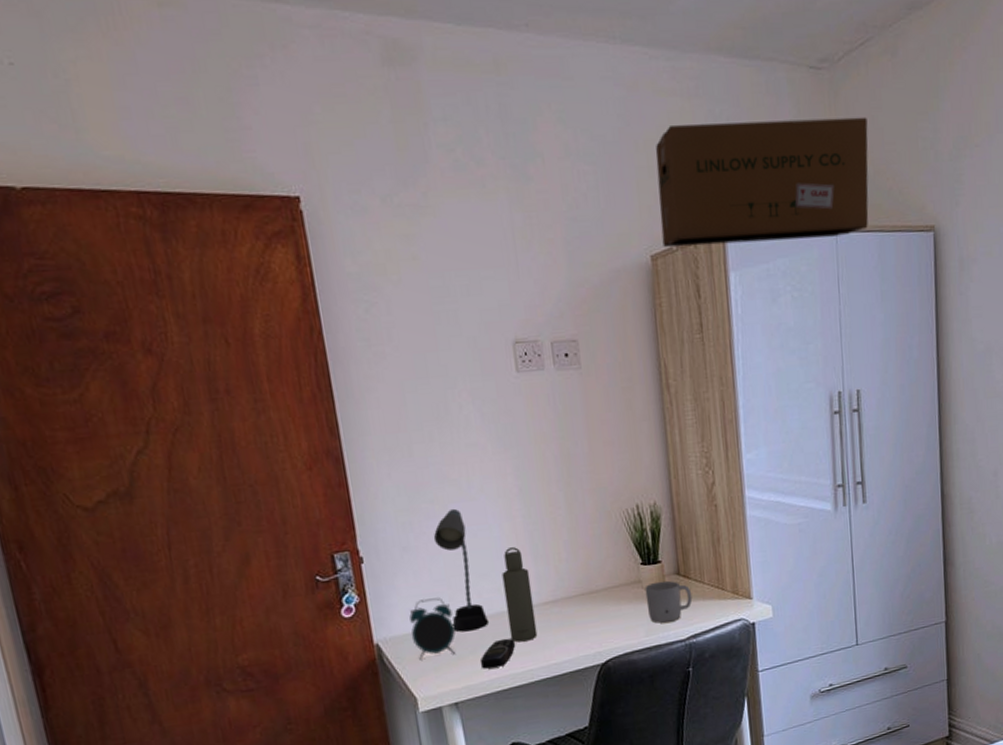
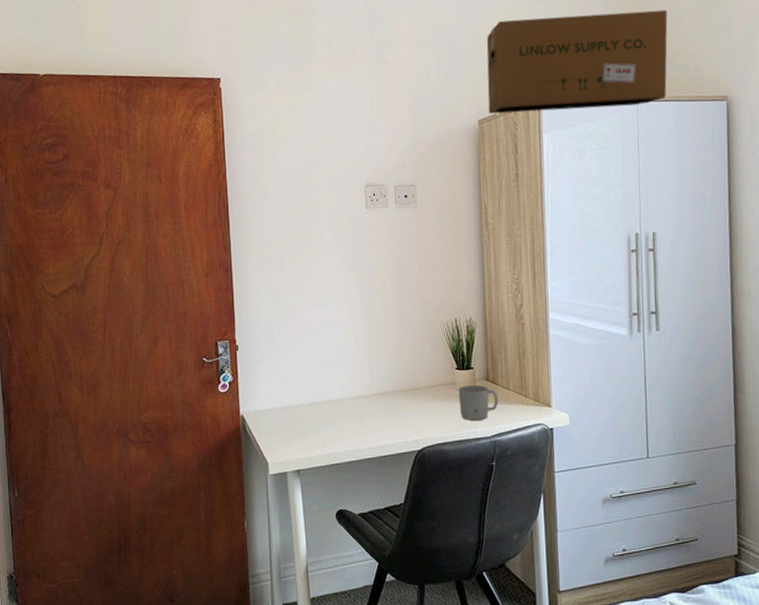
alarm clock: present [409,597,456,660] -> none [268,382,302,432]
desk lamp: present [433,508,488,632] -> none [292,312,329,412]
mobile phone: present [479,638,516,669] -> none [319,421,349,445]
bottle: present [502,547,538,642] -> none [342,347,367,425]

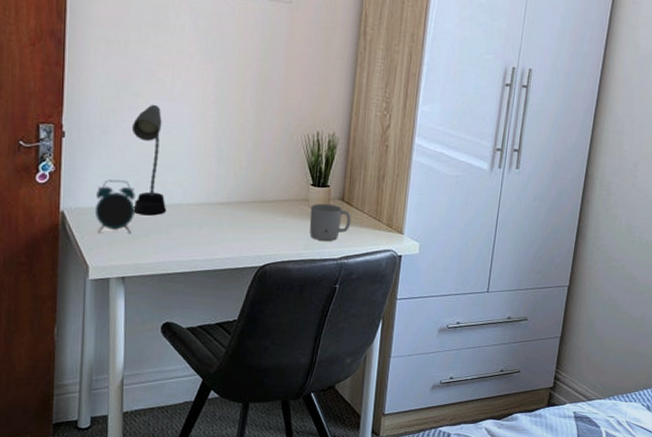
alarm clock: none [268,382,302,432] -> present [94,179,136,233]
desk lamp: none [292,312,329,412] -> present [131,104,166,216]

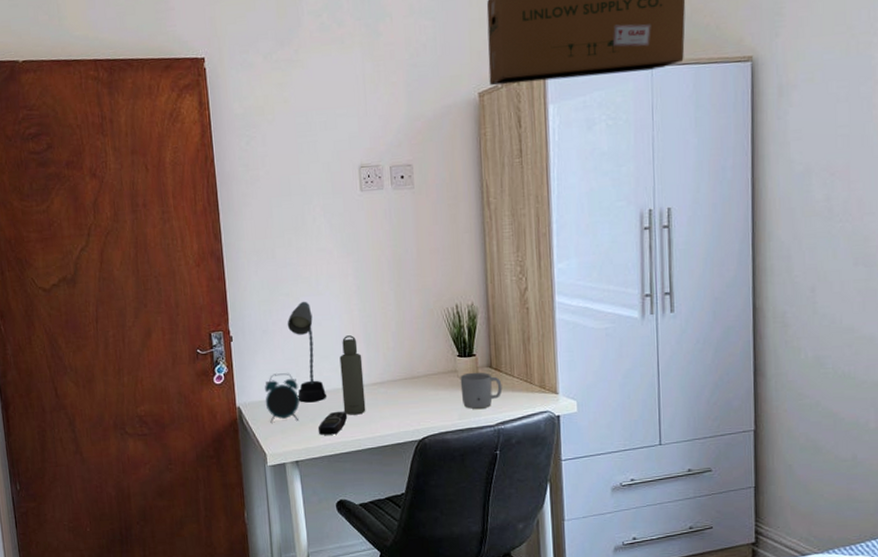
mobile phone: none [151,228,187,253] -> present [317,411,348,435]
bottle: none [183,148,211,234] -> present [339,335,366,415]

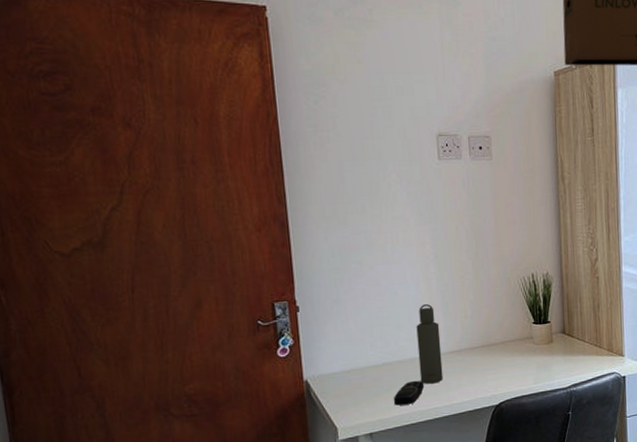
alarm clock: present [265,373,300,423] -> none [335,343,374,396]
desk lamp: present [287,301,326,403] -> none [360,269,402,374]
mug: present [460,372,503,409] -> none [535,338,575,373]

